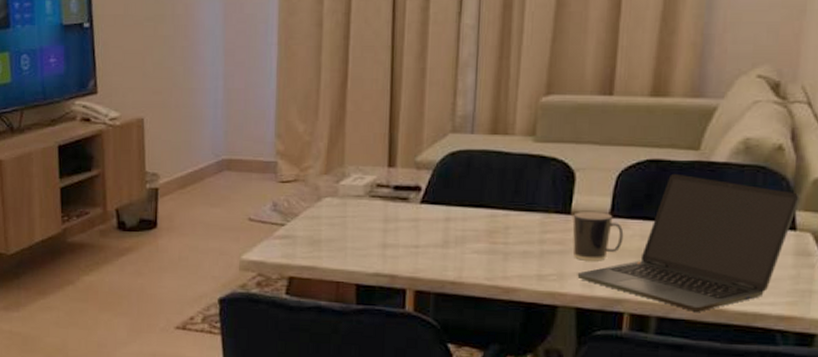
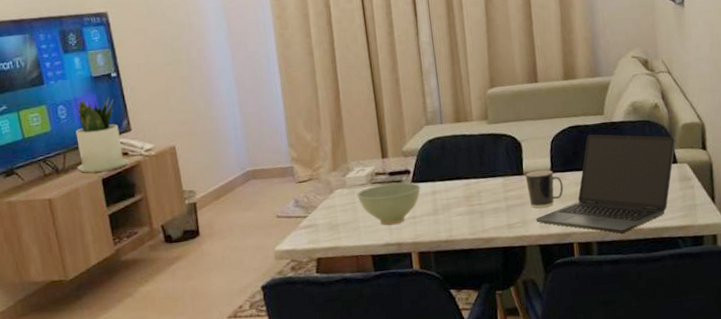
planter: none [34,48,89,138] -> present [75,97,128,173]
bowl: none [349,199,432,252] -> present [357,181,421,225]

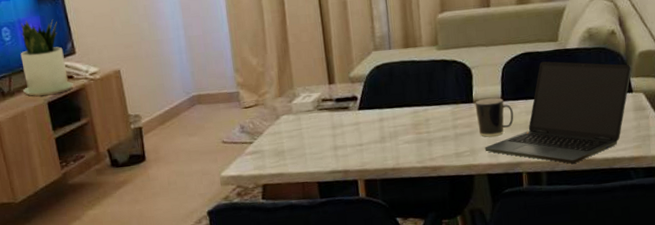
bowl: present [357,181,421,225] -> none [303,108,368,152]

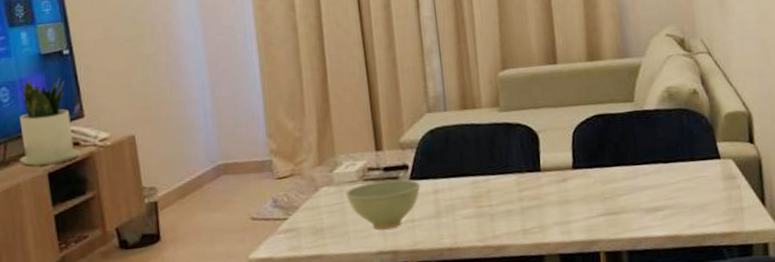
bowl: none [303,108,368,152] -> present [345,178,421,230]
mug: present [475,97,514,137] -> none [543,165,588,211]
laptop: present [484,61,632,164] -> none [555,124,718,241]

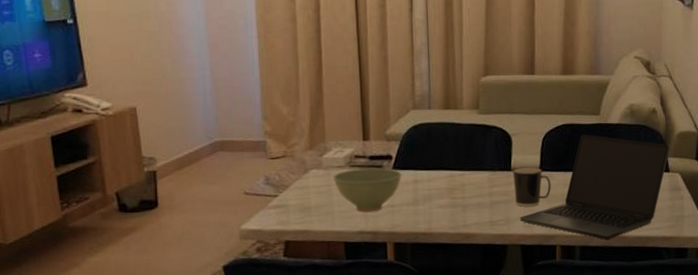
planter: present [19,78,80,166] -> none [23,44,82,129]
mug: none [543,165,588,211] -> present [513,167,551,207]
laptop: none [555,124,718,241] -> present [520,134,670,240]

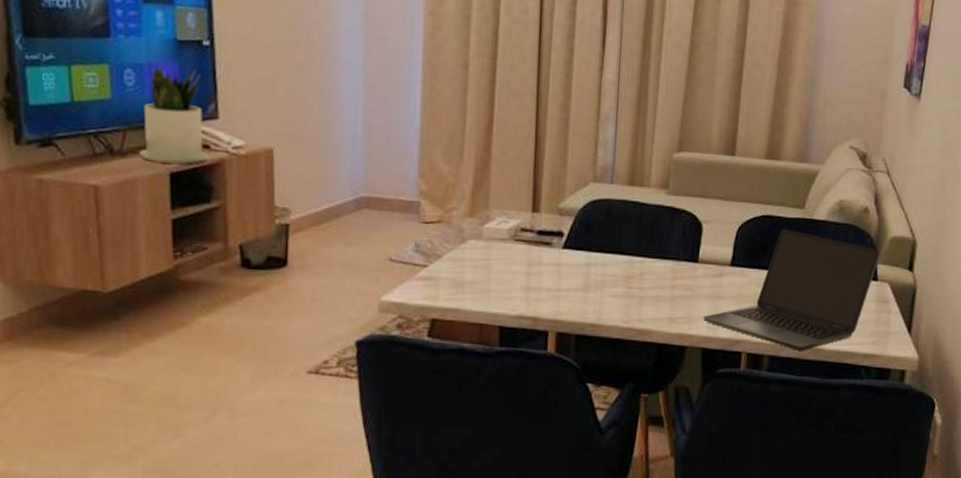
planter: none [23,44,82,129] -> present [139,64,209,165]
bowl: present [333,167,402,212] -> none [493,243,573,295]
mug: present [513,167,551,207] -> none [699,259,743,306]

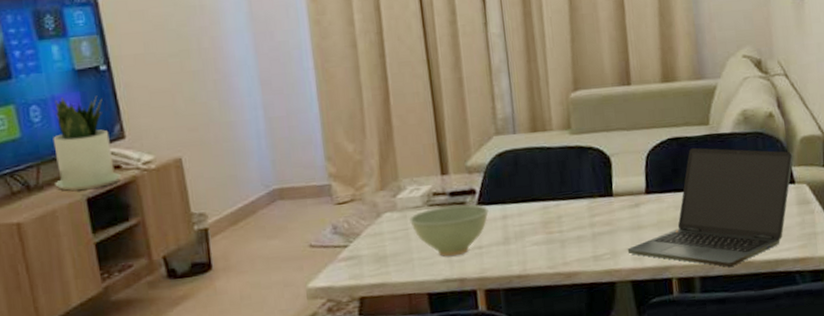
bowl: none [493,243,573,295] -> present [410,203,489,257]

